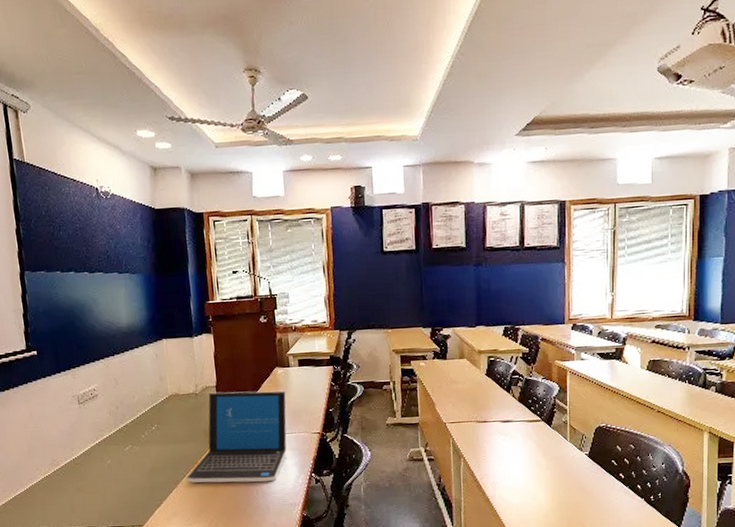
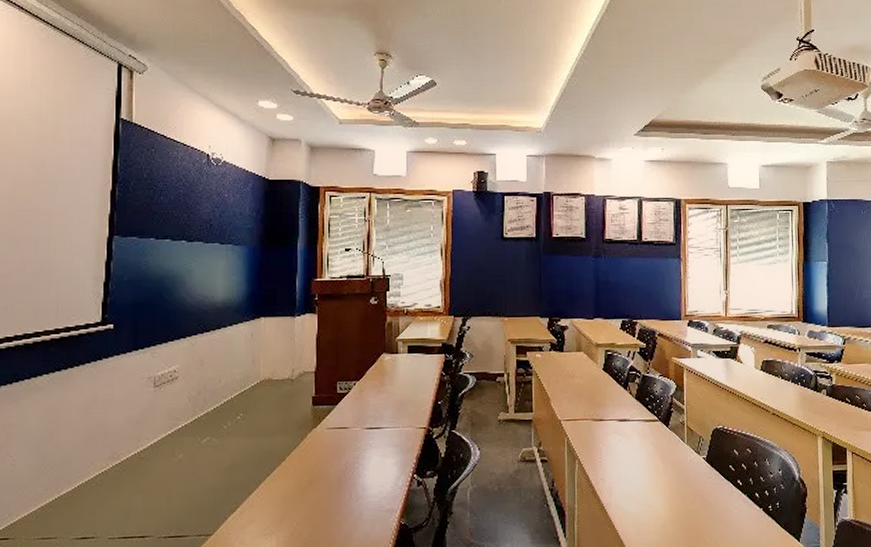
laptop: present [186,391,287,483] -> none [269,378,393,484]

